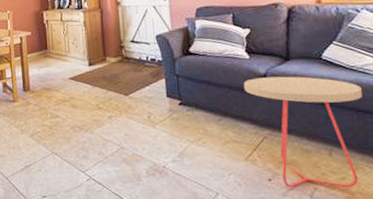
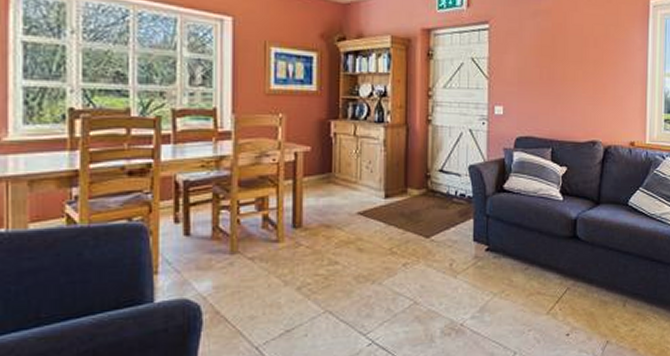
side table: present [243,76,362,189] -> none [554,222,657,343]

